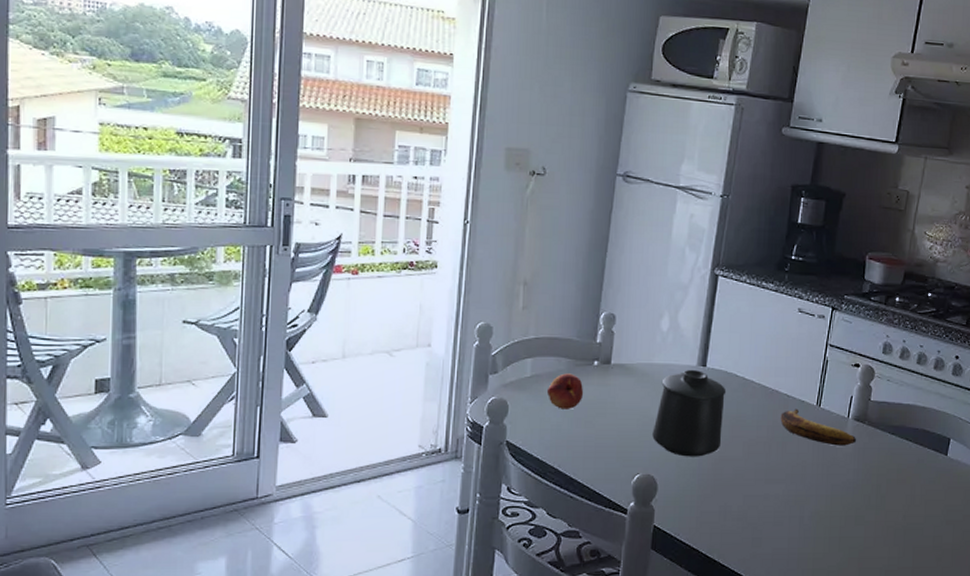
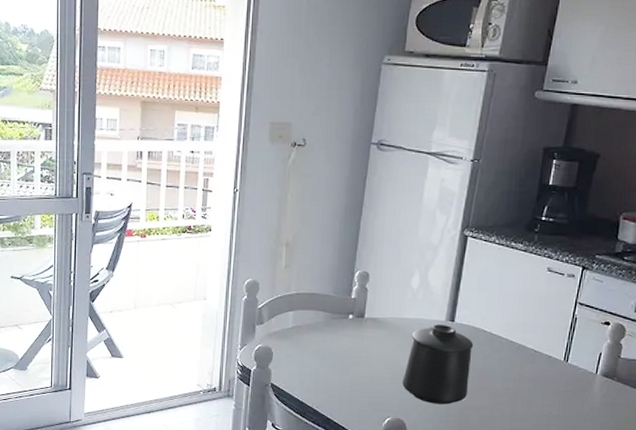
fruit: present [546,373,584,409] -> none [306,325,340,358]
banana: present [780,408,857,446] -> none [526,363,605,401]

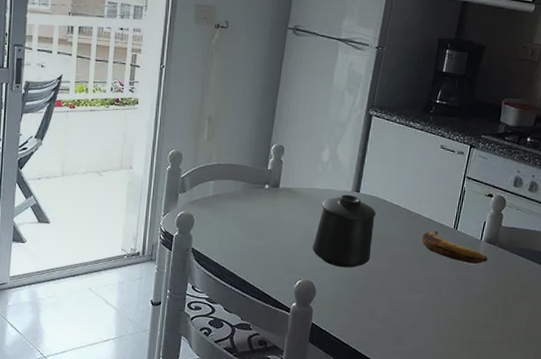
banana: none [526,363,605,401] -> present [422,230,488,264]

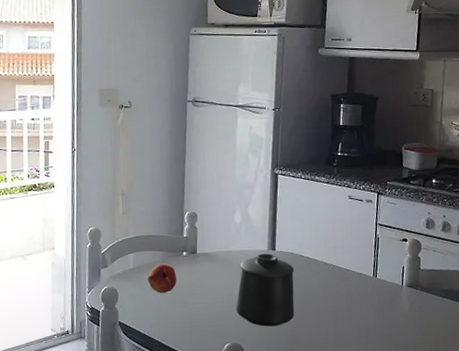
fruit: none [225,194,256,224] -> present [147,263,177,293]
banana: present [422,230,488,264] -> none [343,280,412,310]

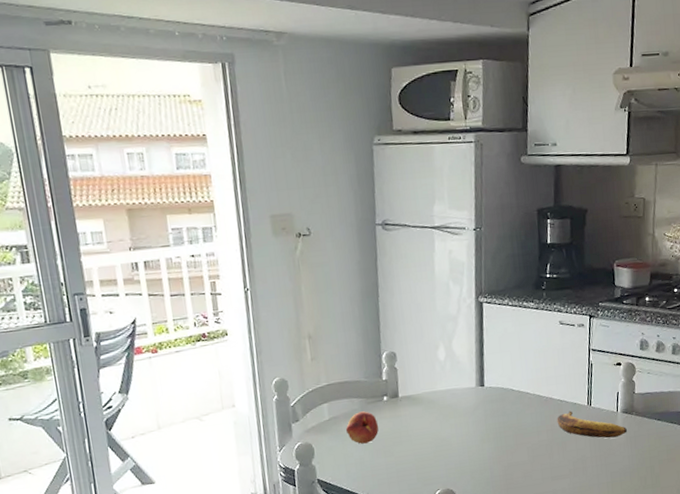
mug: present [236,253,295,327] -> none [445,390,508,469]
banana: none [343,280,412,310] -> present [557,411,628,439]

